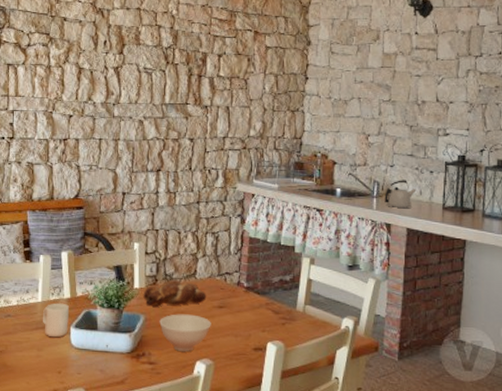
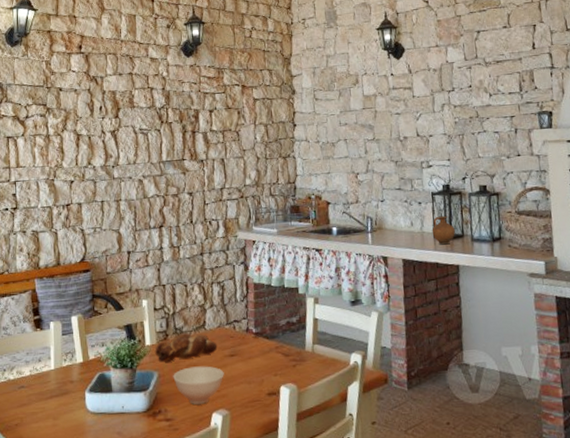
cup: present [43,303,70,338] -> none [56,368,83,405]
kettle: present [384,180,417,209] -> none [378,213,408,241]
ceramic jug: none [441,187,466,218] -> present [432,215,455,245]

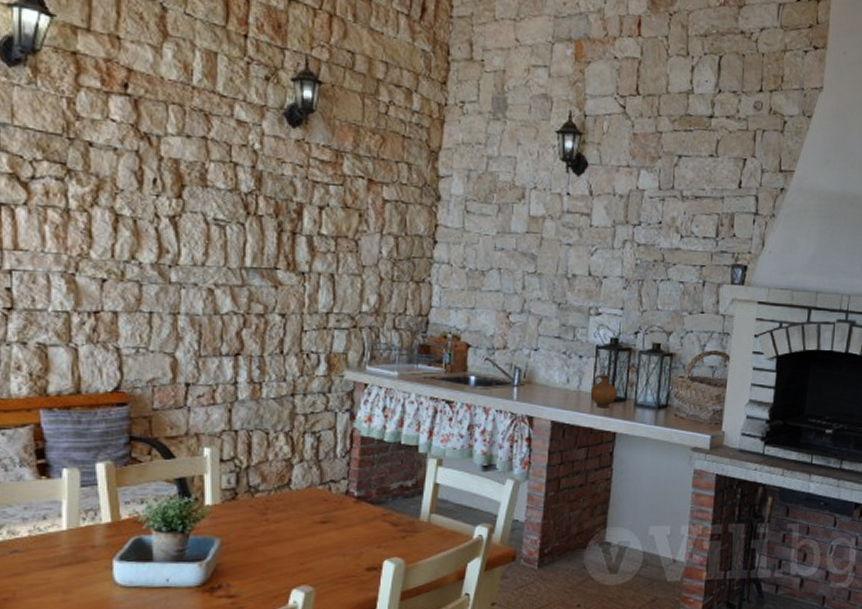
bread loaf: present [155,332,218,363] -> none [218,491,305,528]
bowl: present [173,366,224,404] -> none [241,533,312,579]

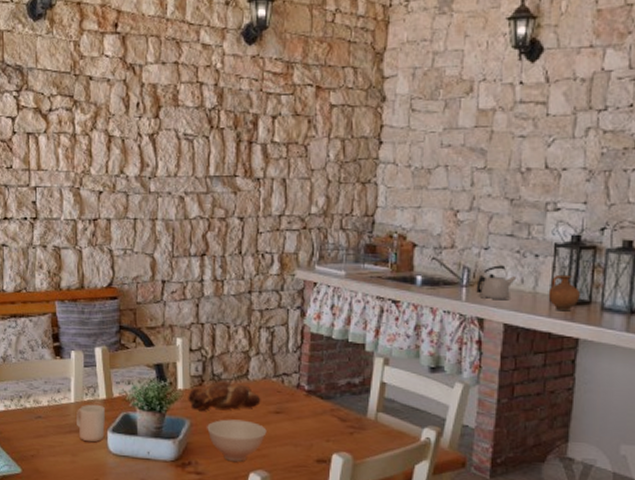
cup: none [70,530,111,575] -> present [77,404,106,443]
bread loaf: none [218,491,305,528] -> present [188,380,261,412]
bowl: none [241,533,312,579] -> present [207,419,267,462]
kettle: none [526,366,563,399] -> present [476,265,517,301]

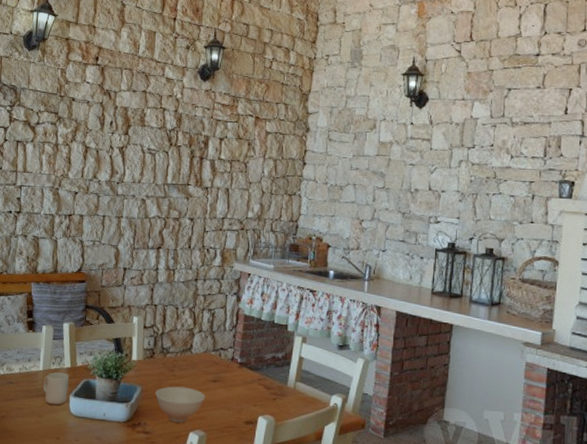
bread loaf: present [188,380,261,412] -> none [140,353,202,380]
kettle: present [476,265,517,301] -> none [375,264,407,293]
ceramic jug: present [548,274,580,312] -> none [430,273,454,303]

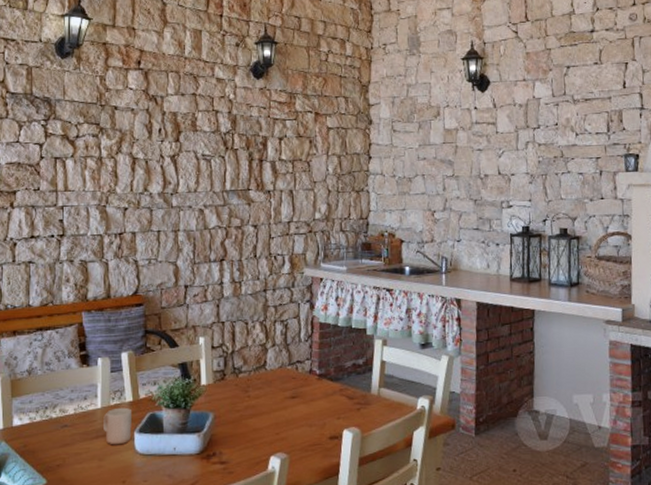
bowl: present [155,386,205,423] -> none [229,407,284,447]

